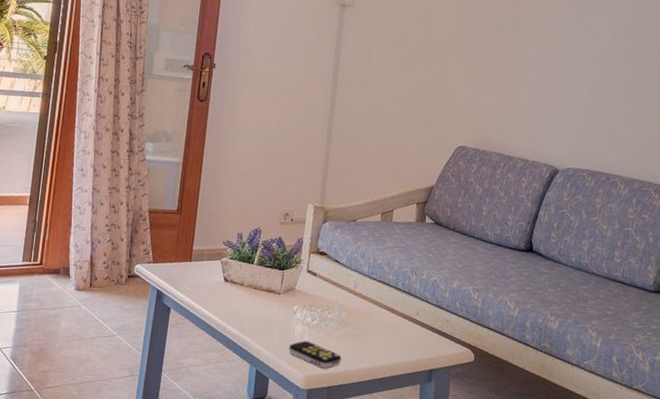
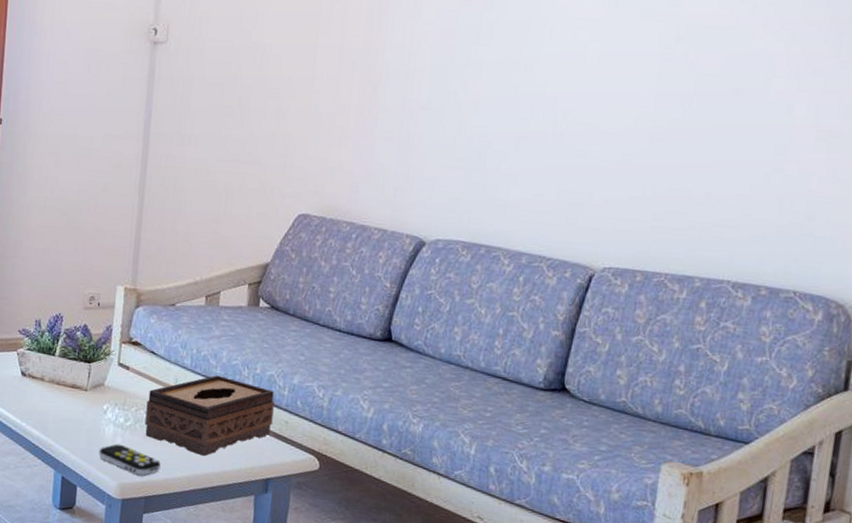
tissue box: none [328,280,437,351] -> present [145,375,275,457]

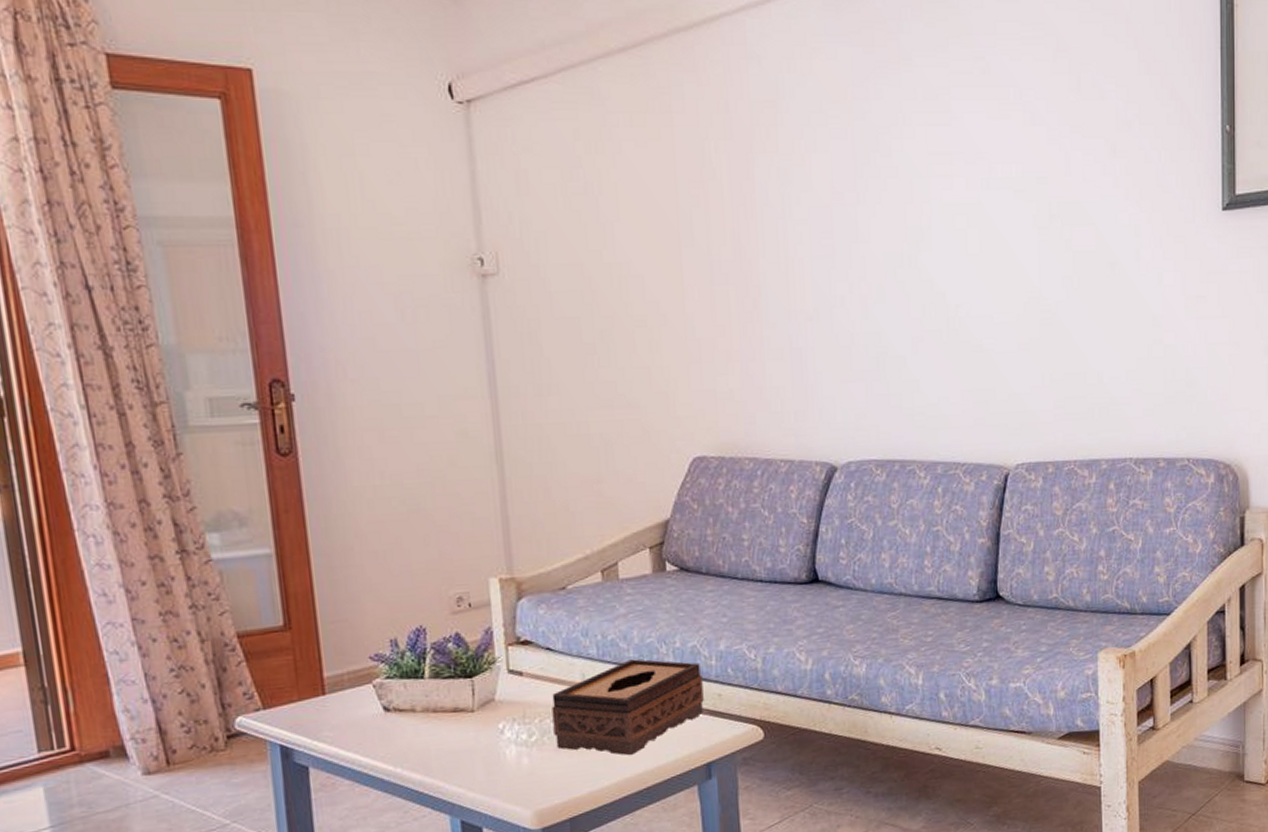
remote control: present [98,443,161,476] -> none [502,765,582,796]

